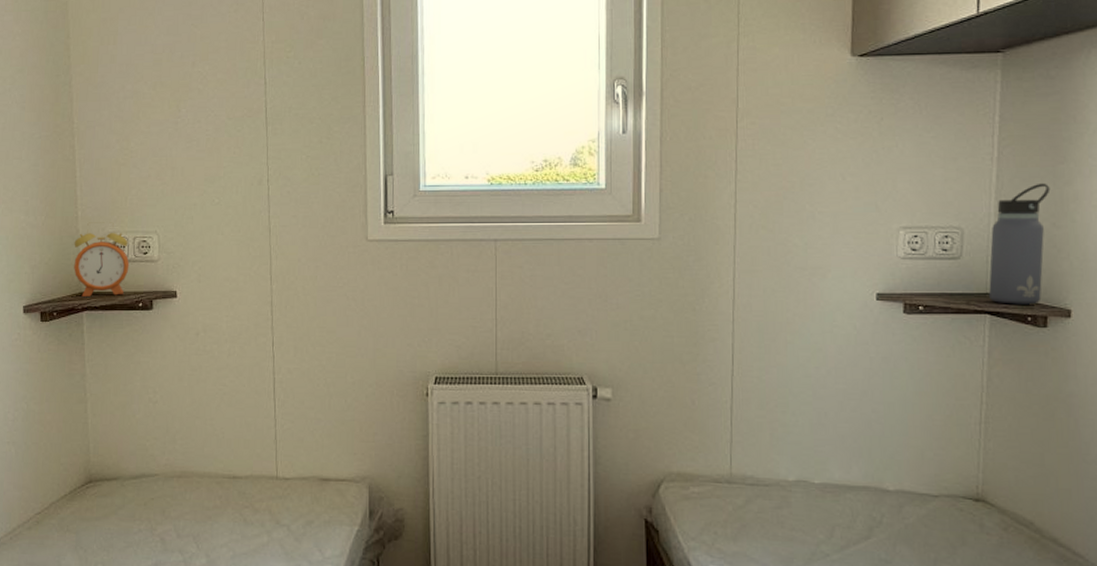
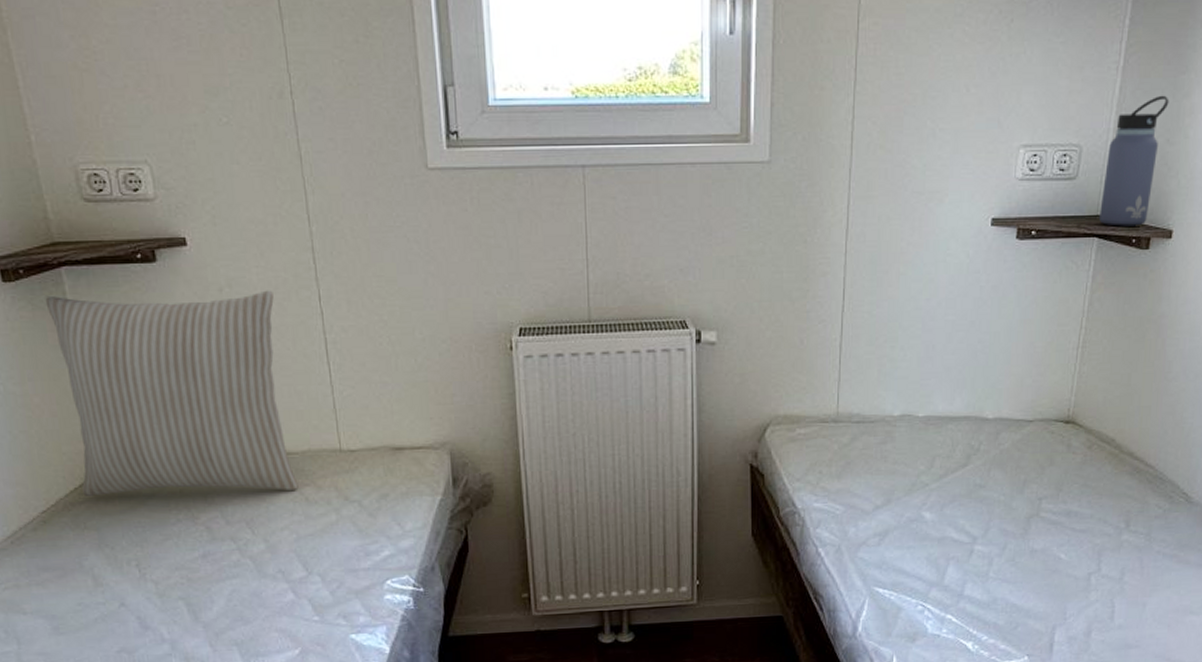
pillow: none [68,334,239,511] -> present [45,290,299,496]
alarm clock: present [74,222,129,296] -> none [31,149,116,248]

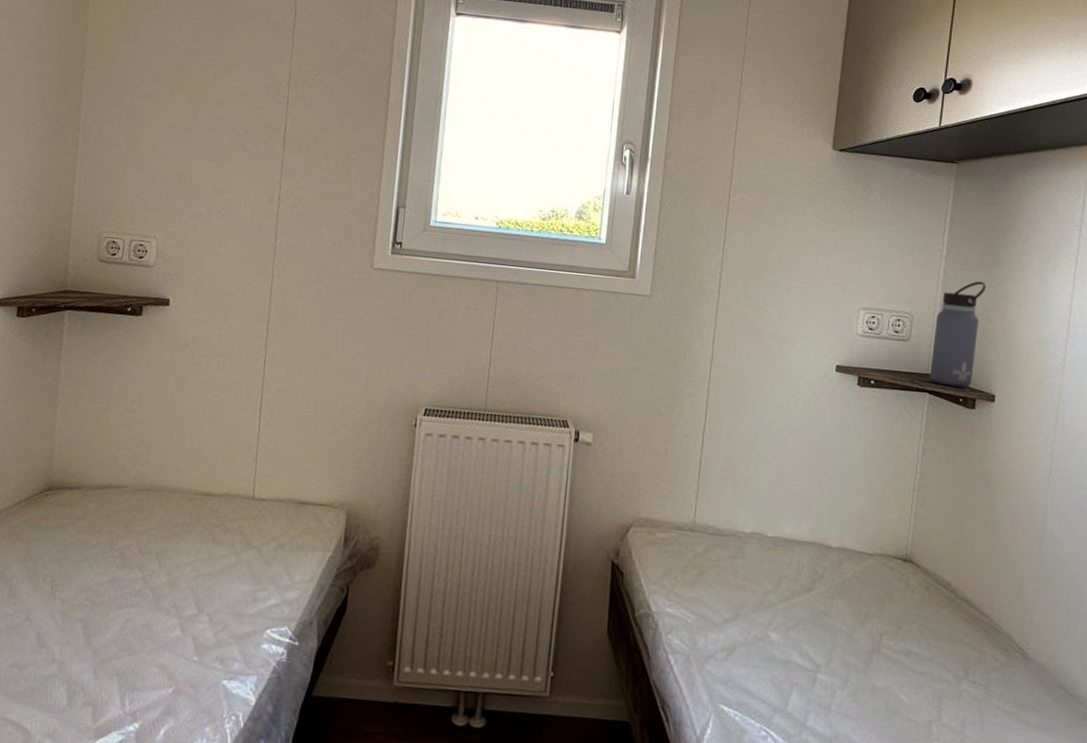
pillow: present [45,290,299,496] -> none [25,333,228,529]

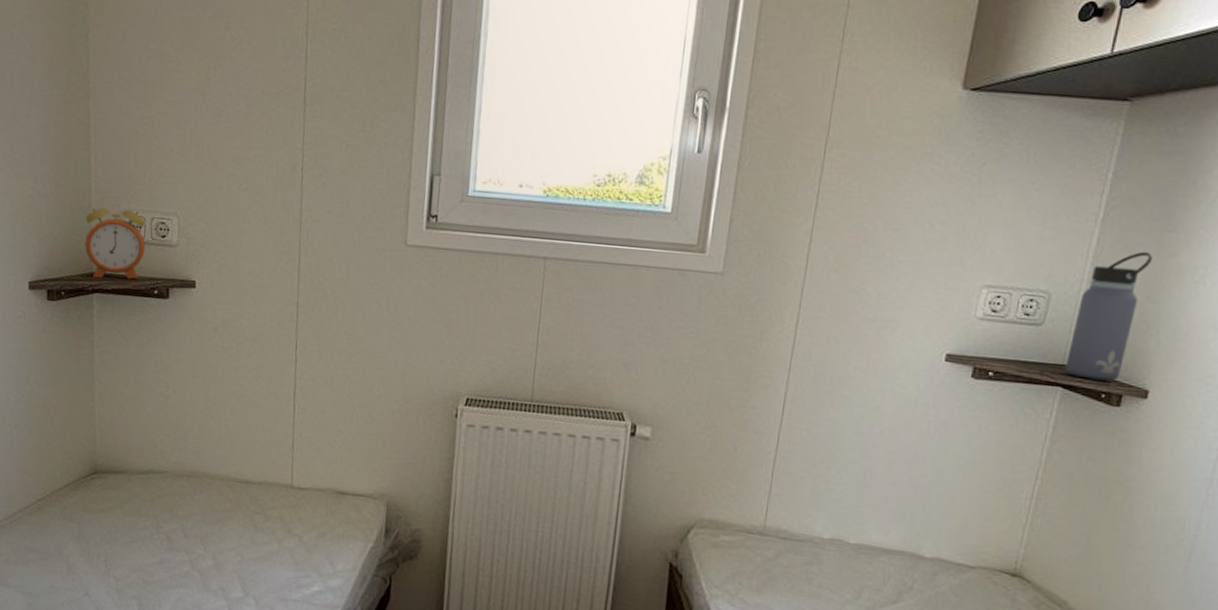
alarm clock: none [60,219,124,298] -> present [85,196,146,280]

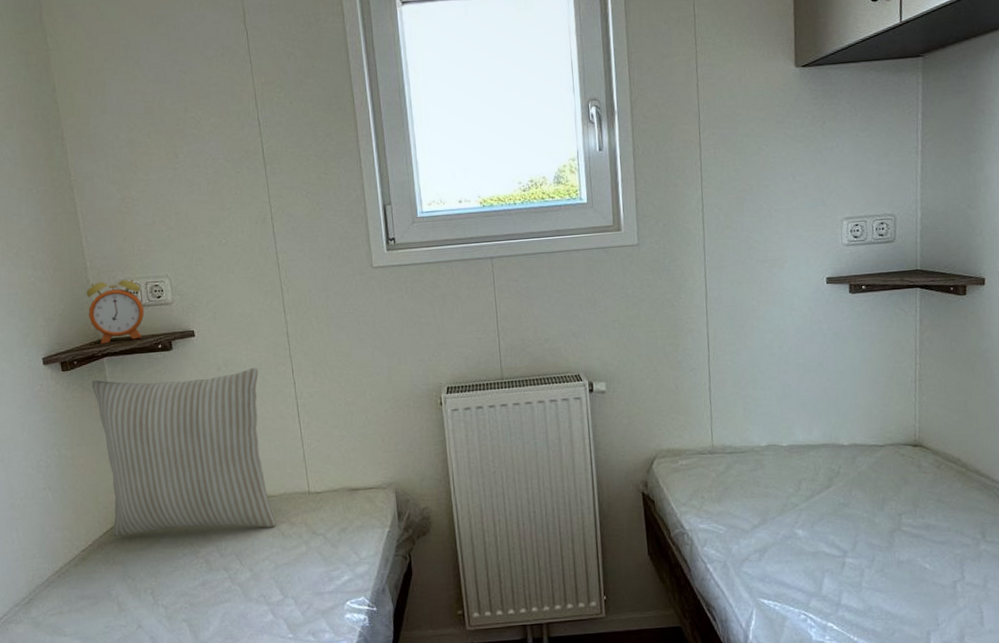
pillow: none [74,317,258,516] -> present [91,367,277,537]
water bottle: present [1065,251,1153,382] -> none [918,170,965,278]

